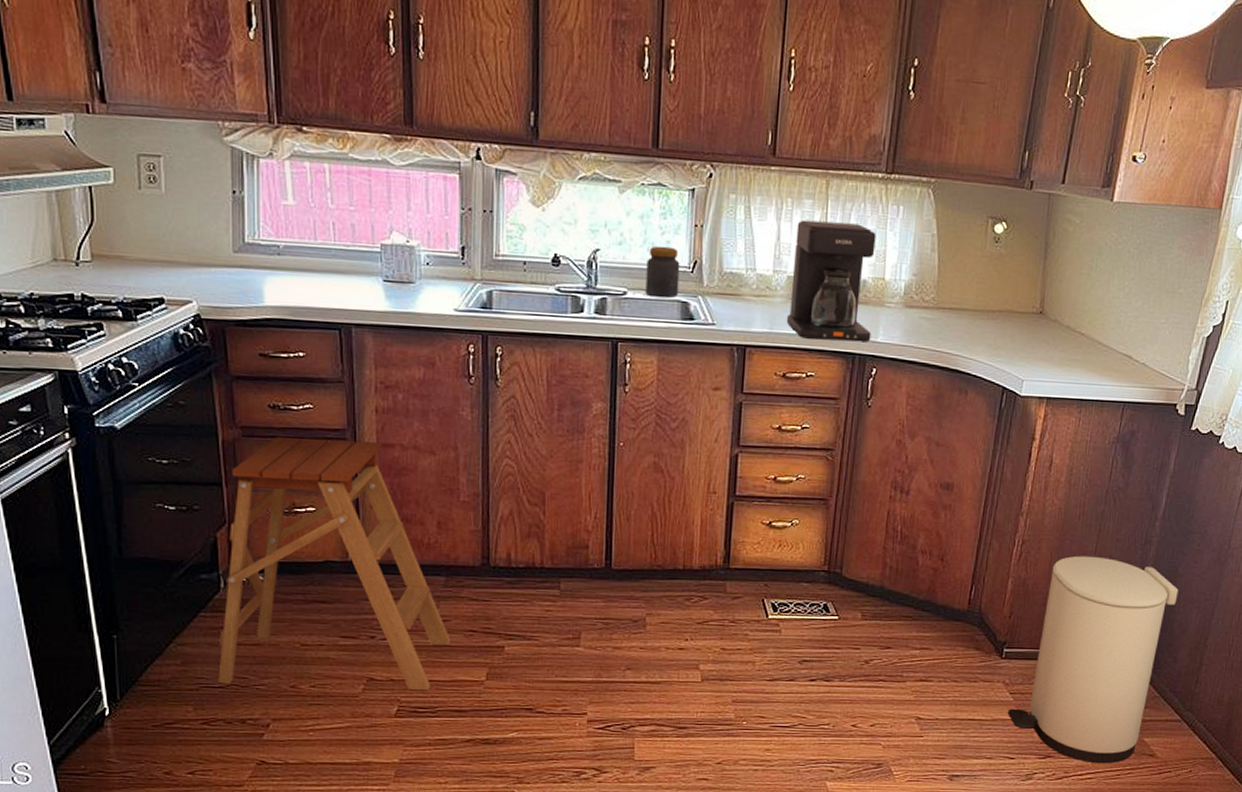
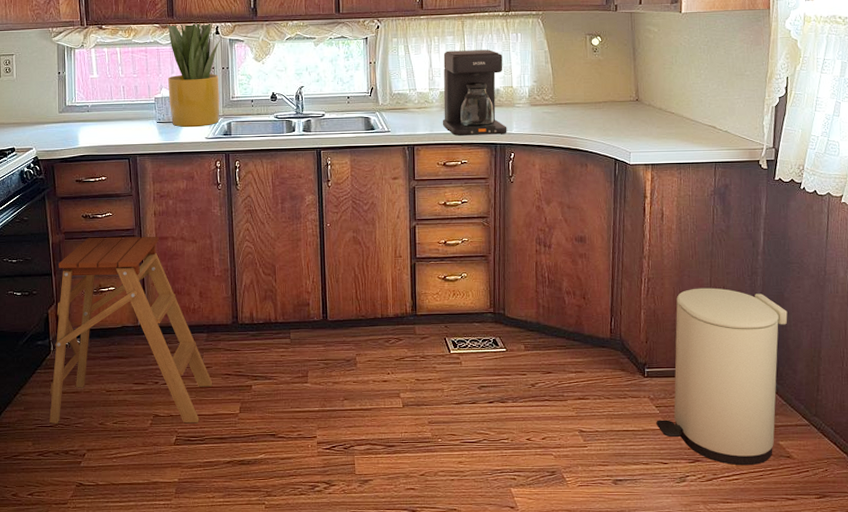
planter: none [401,136,483,293] -> present [166,22,221,128]
jar: present [645,245,680,299] -> none [337,79,362,116]

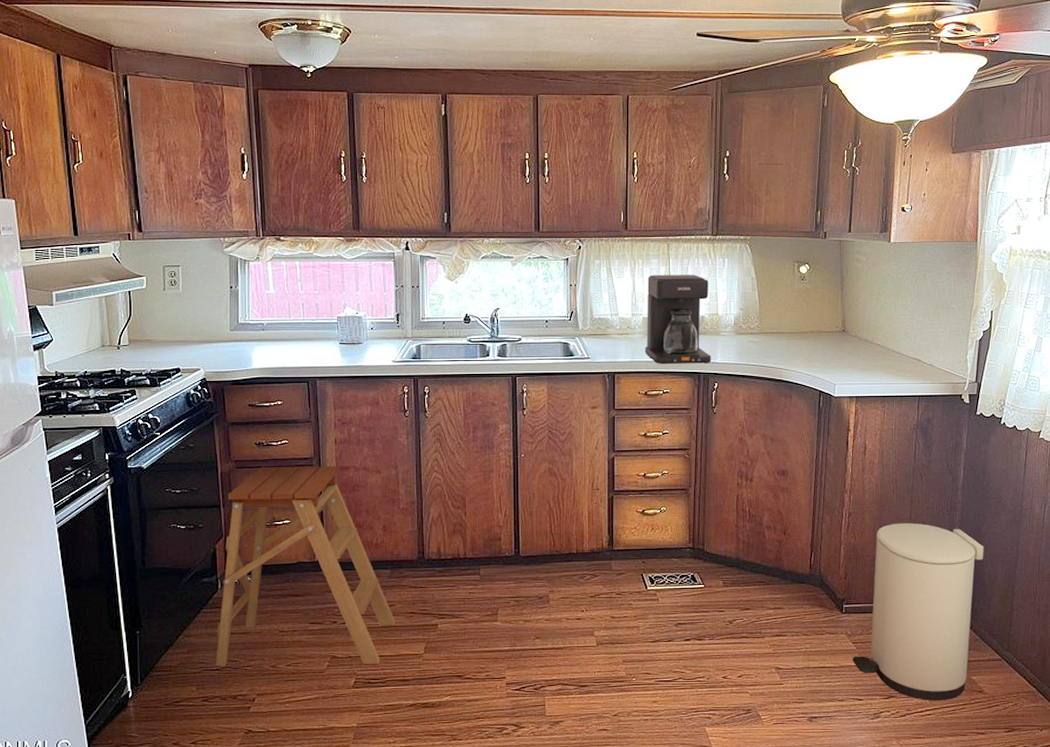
planter: present [166,22,221,128] -> none [351,236,411,350]

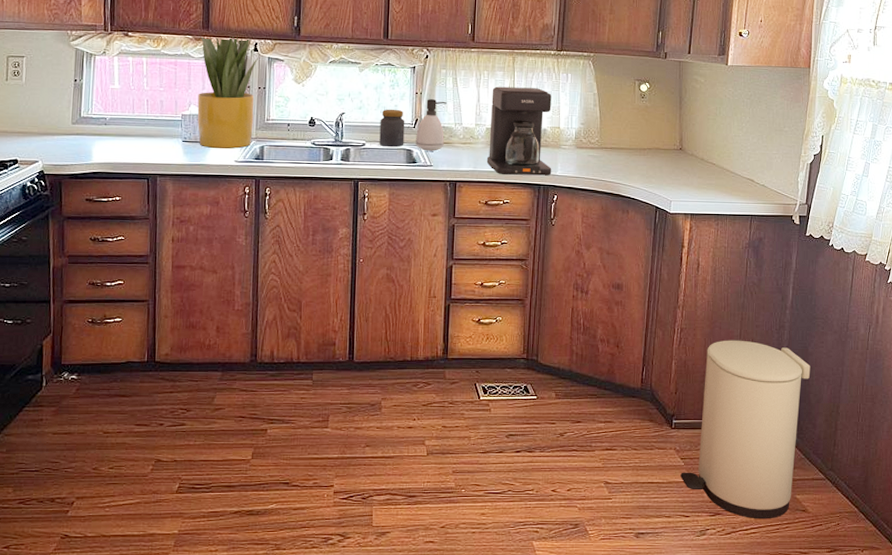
step ladder: present [216,465,396,667] -> none [35,262,225,470]
planter: none [351,236,411,350] -> present [197,36,259,149]
jar: none [535,302,561,341] -> present [379,109,405,148]
soap dispenser: none [572,291,602,343] -> present [416,99,447,151]

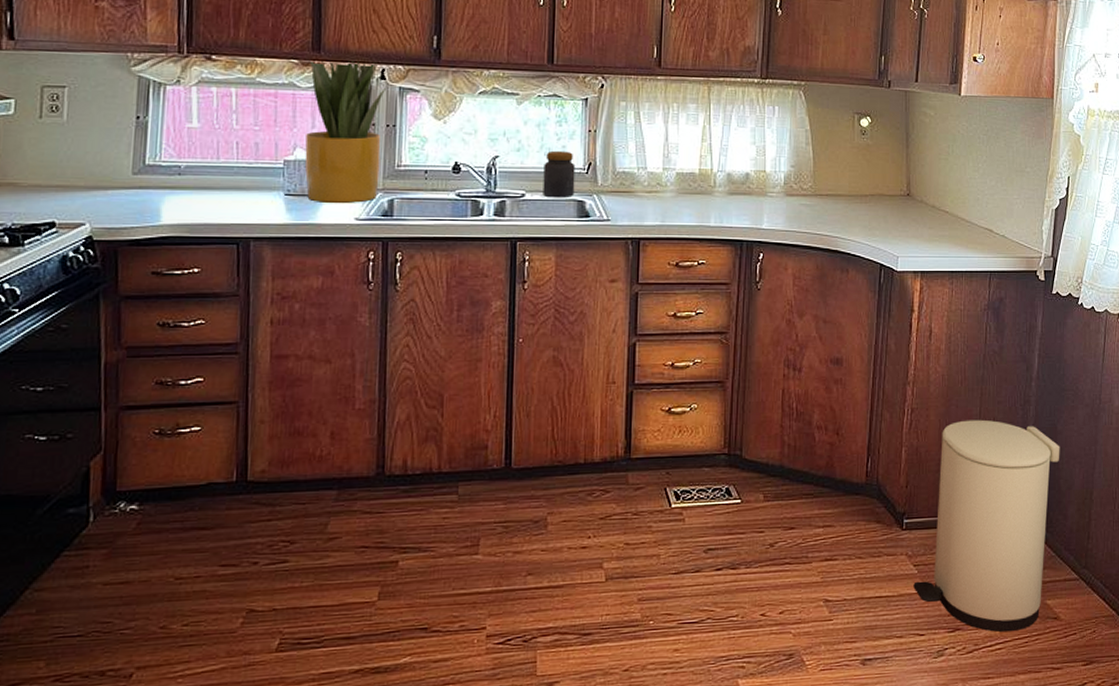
soap dispenser: present [416,99,447,151] -> none [589,138,627,202]
coffee maker: present [486,86,552,176] -> none [677,122,757,231]

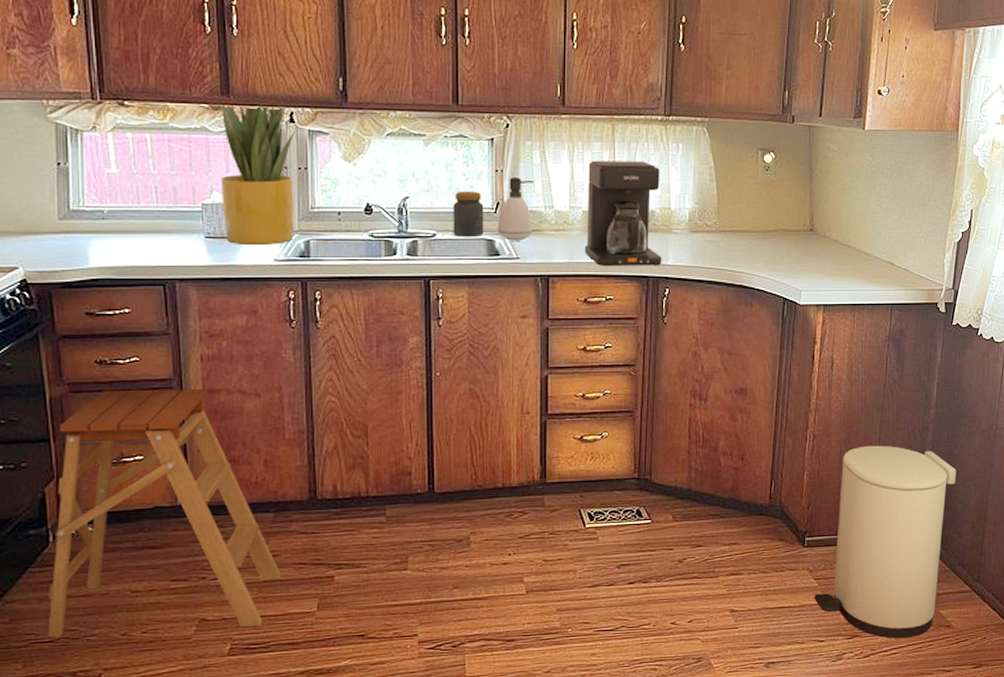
step ladder: none [77,353,341,632] -> present [48,388,282,638]
soap dispenser: none [589,138,627,202] -> present [498,178,534,241]
coffee maker: none [677,122,757,231] -> present [584,160,662,267]

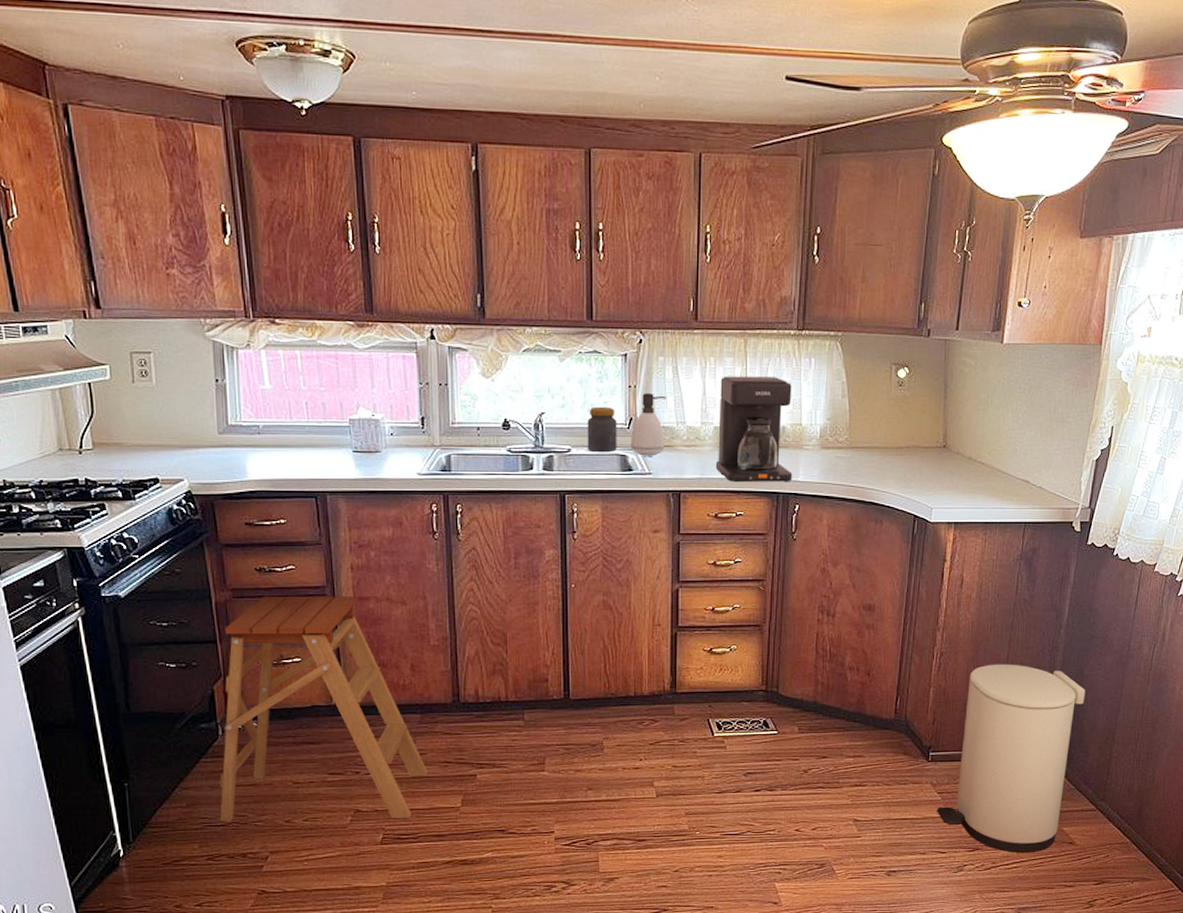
planter: present [219,105,297,246] -> none [363,322,437,460]

